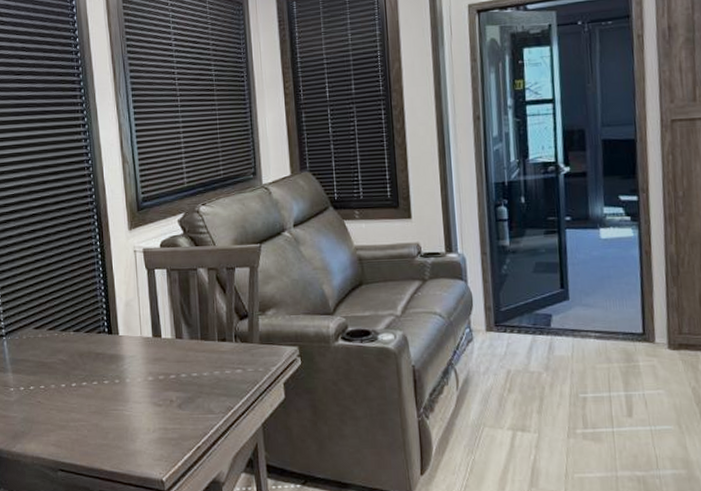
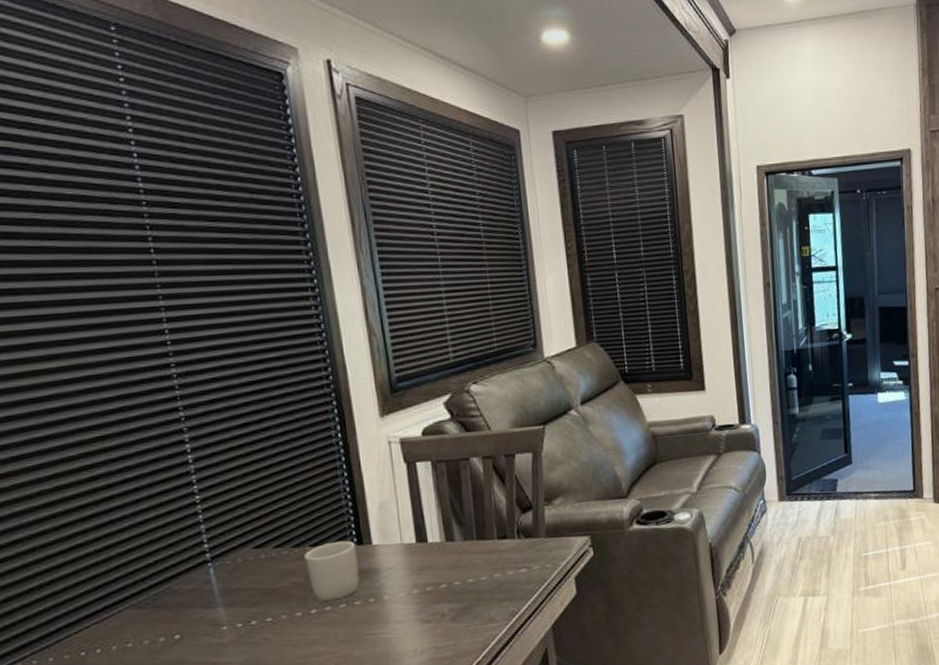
mug: none [69,329,109,378] -> present [304,540,361,602]

